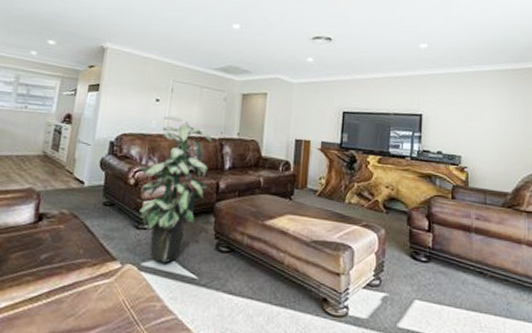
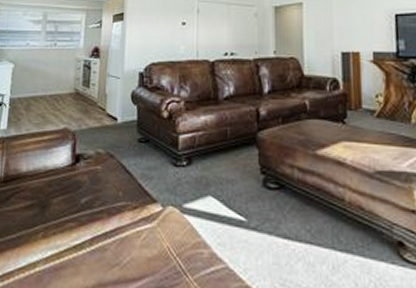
indoor plant: present [138,115,212,264] -> none [170,39,248,205]

